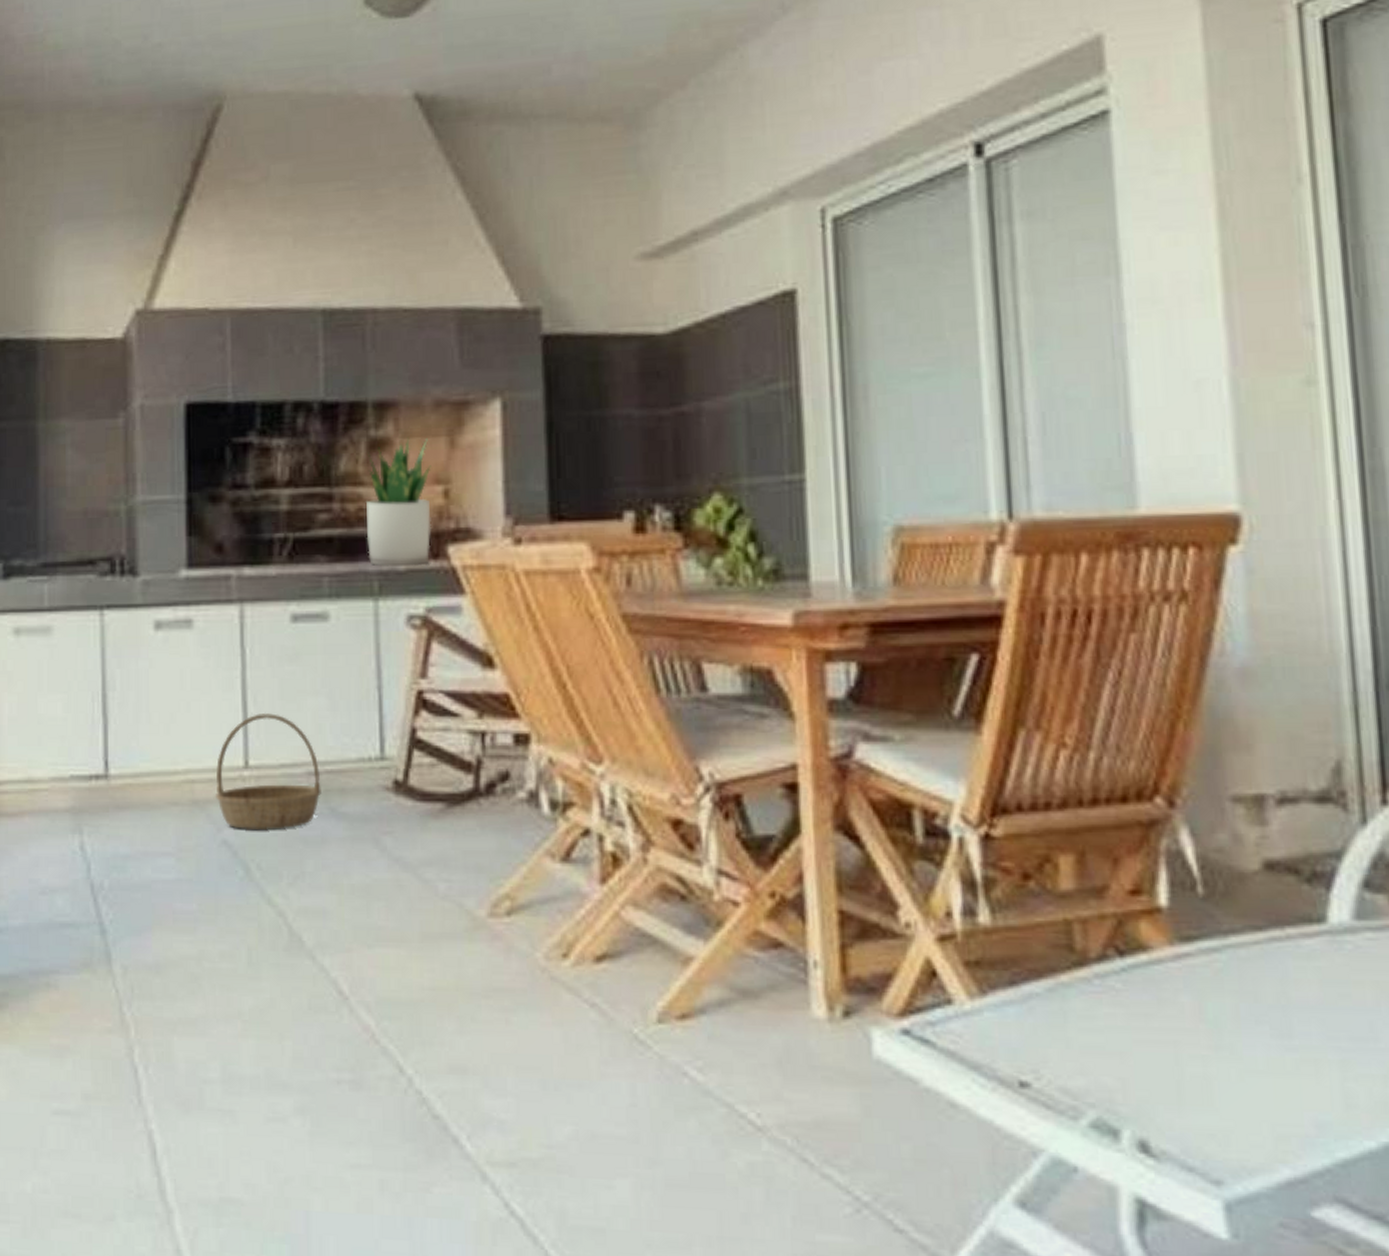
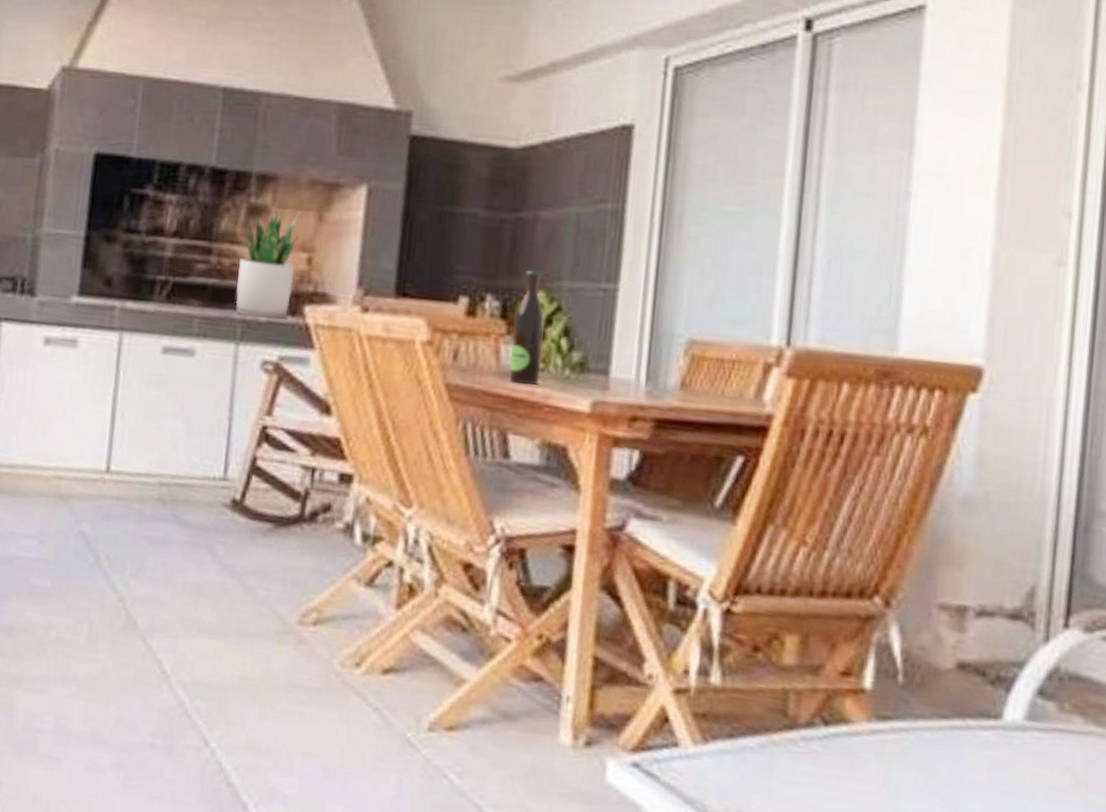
basket: present [216,713,321,831] -> none [78,427,170,528]
bottle: none [691,470,728,604] -> present [509,269,545,385]

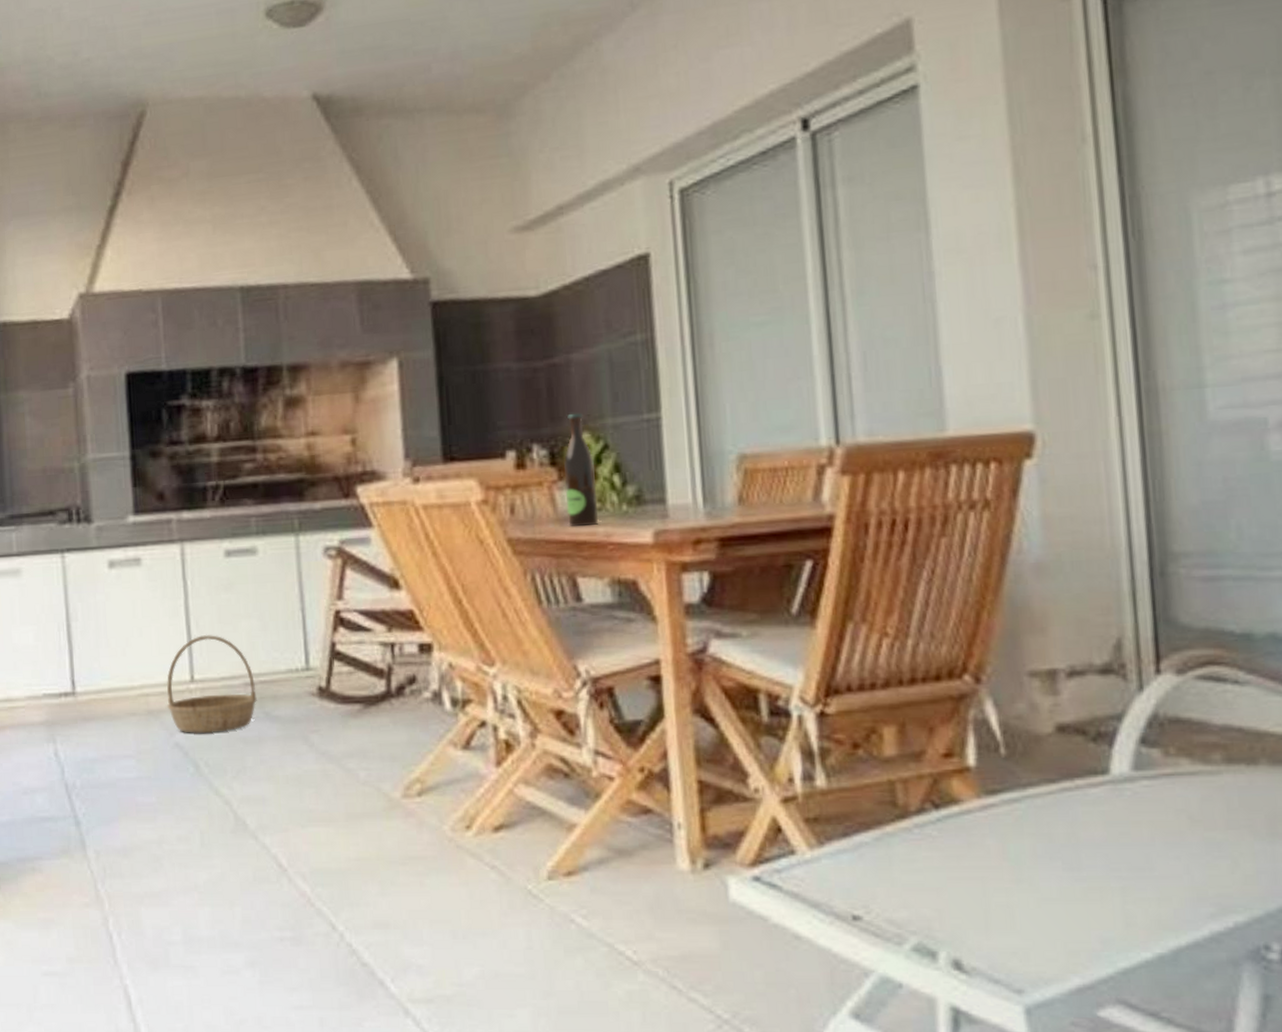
basket: none [78,427,170,528] -> present [167,635,257,734]
planter: present [235,208,300,320] -> none [285,394,342,507]

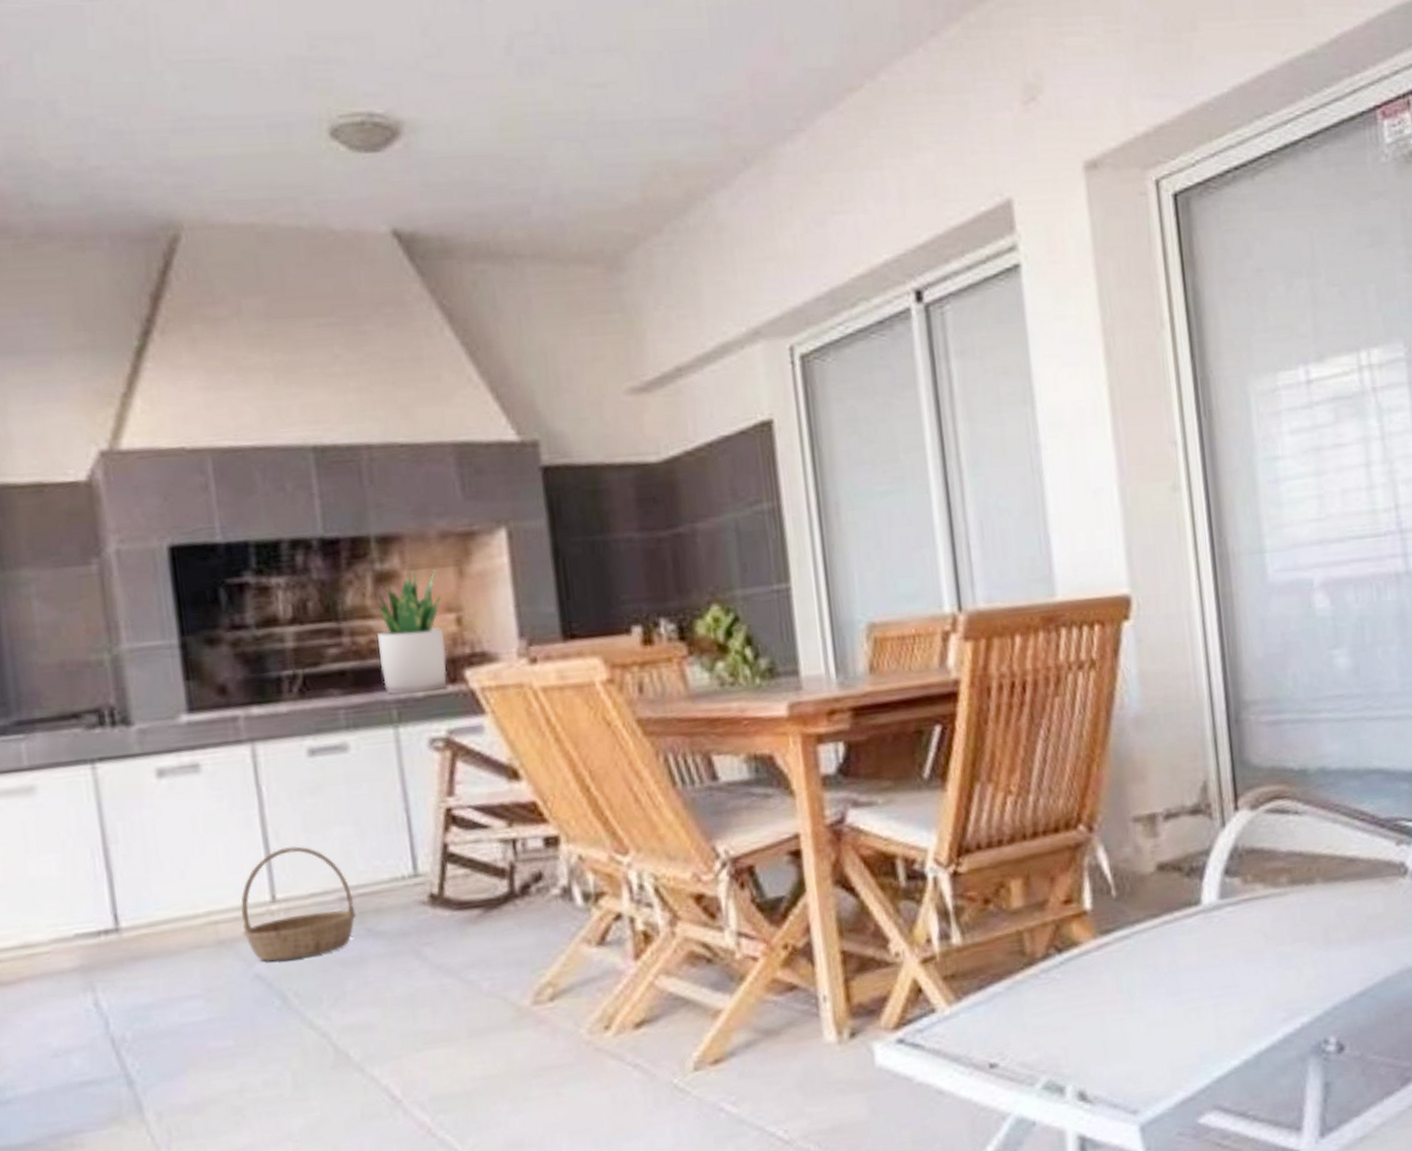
planter: none [285,394,342,507] -> present [375,568,448,695]
bottle: present [564,412,598,527] -> none [693,584,731,704]

